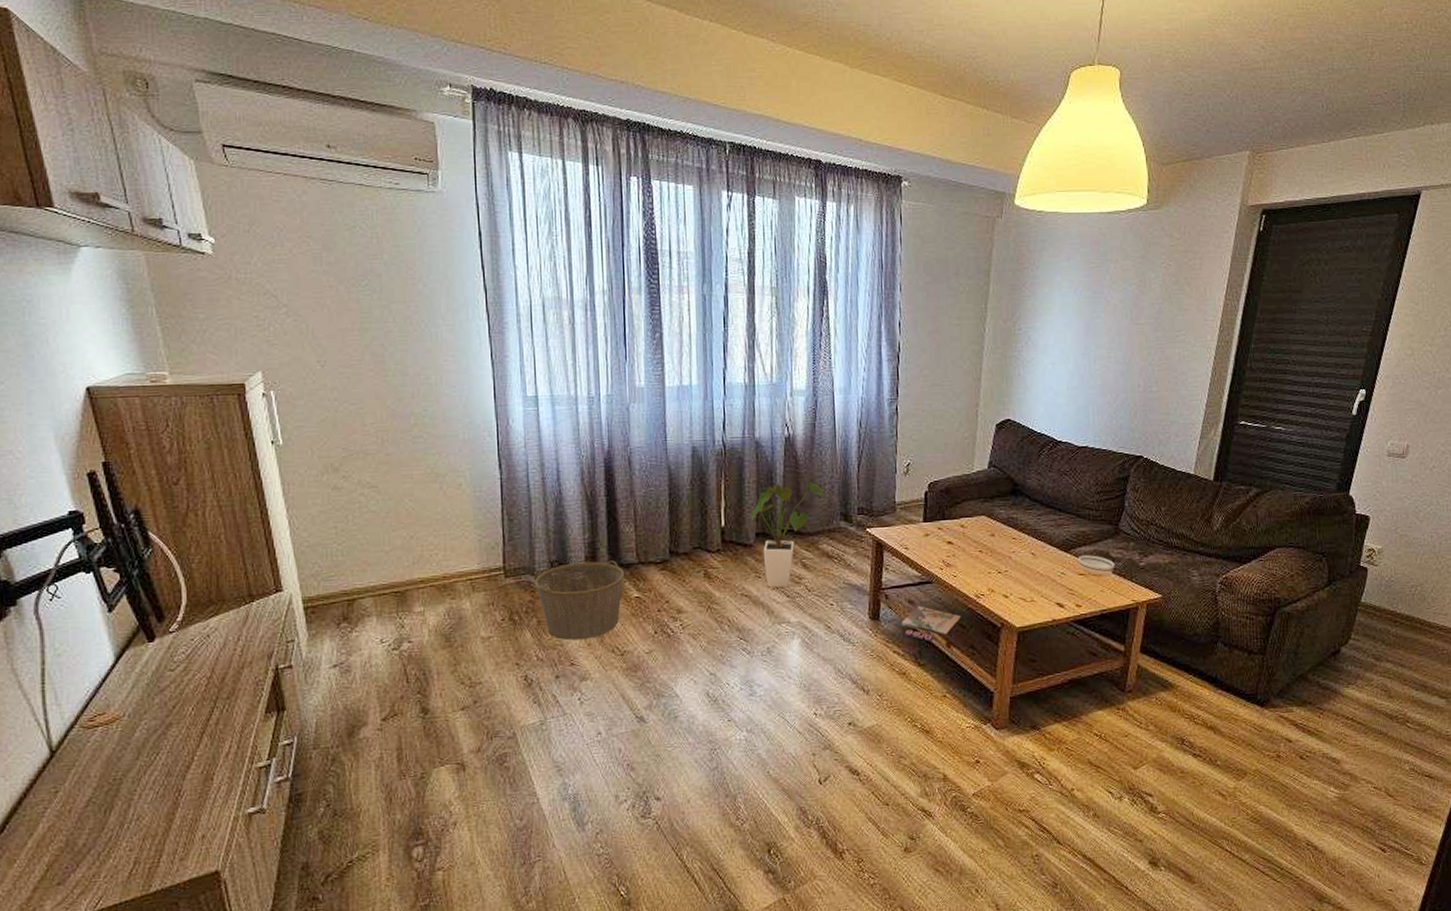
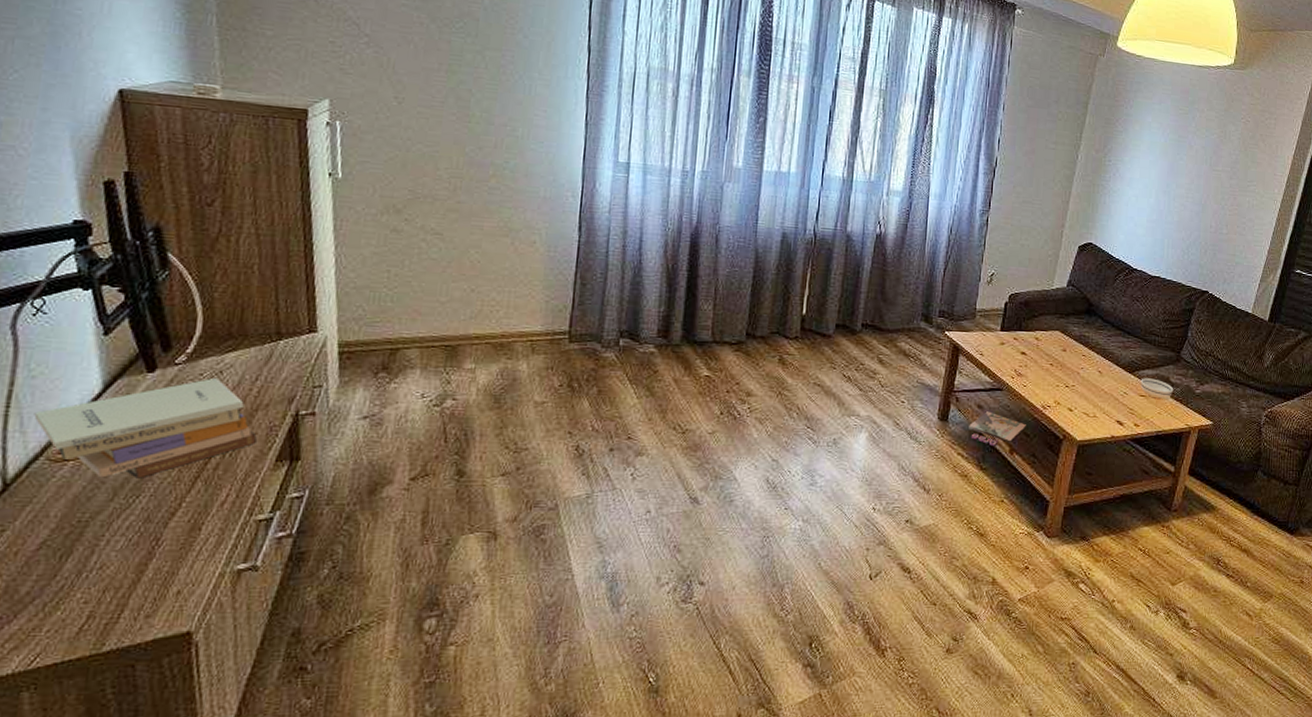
books: none [65,641,248,740] -> present [34,377,258,479]
basket: present [535,560,625,640] -> none [600,334,698,414]
house plant: present [751,480,824,588] -> none [834,278,908,381]

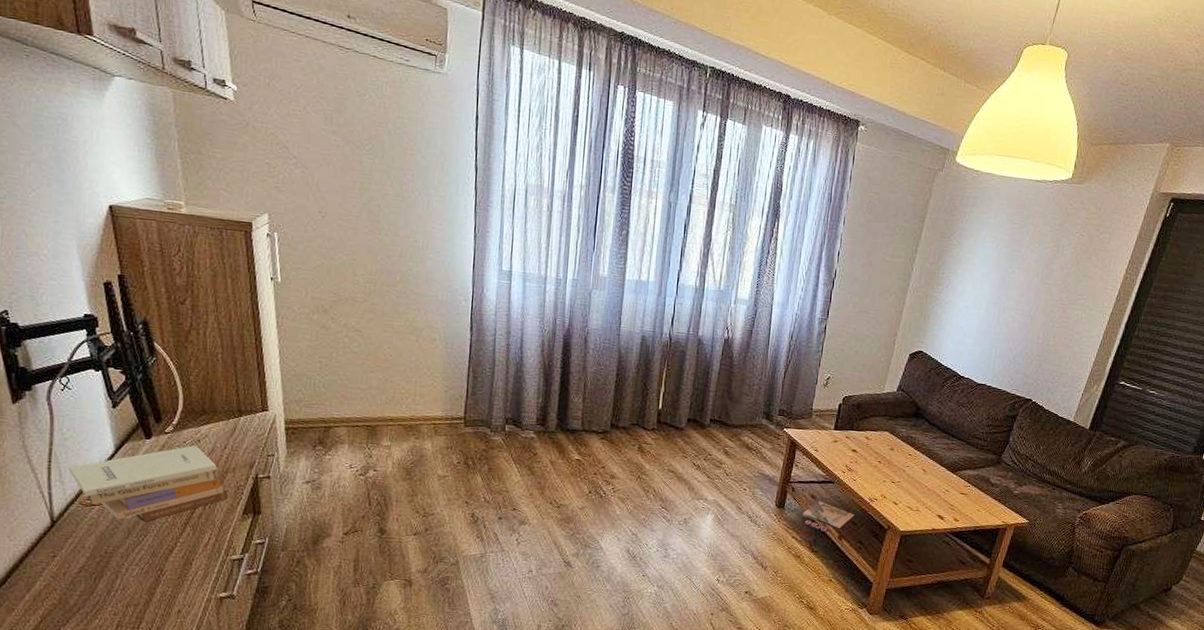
bowl: present [1140,378,1174,400] -> none [961,477,993,498]

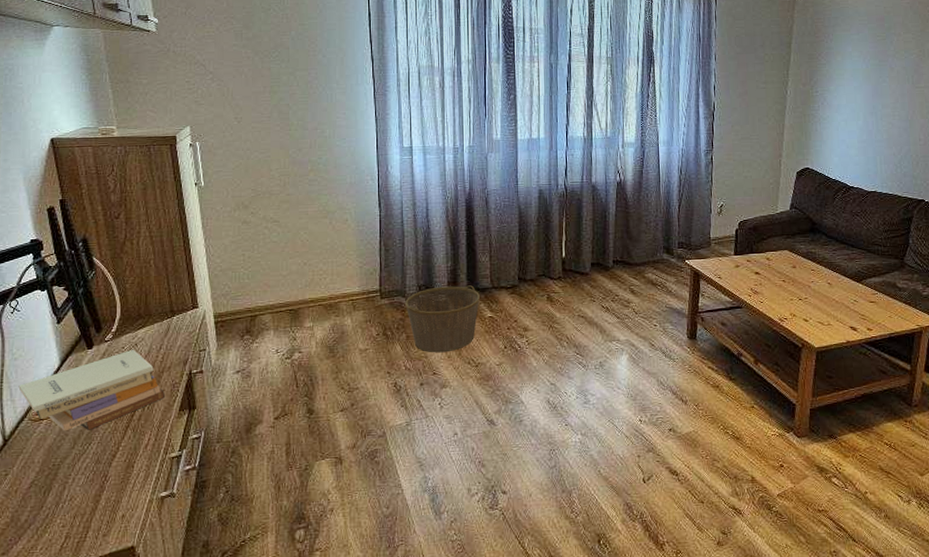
basket: none [490,422,570,490] -> present [405,285,481,353]
magazine: present [802,501,854,533] -> none [715,327,767,359]

